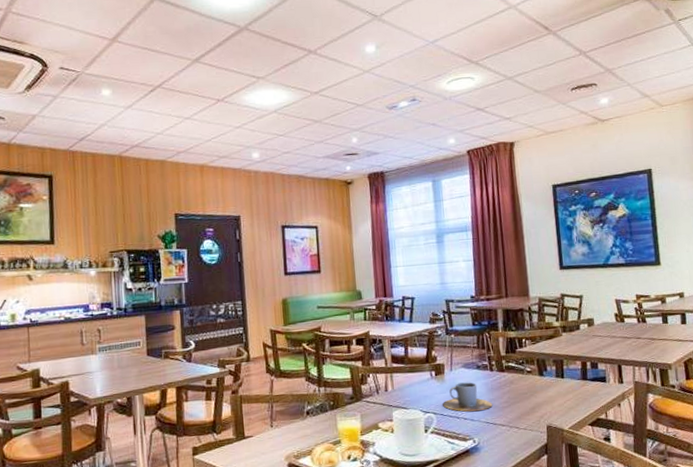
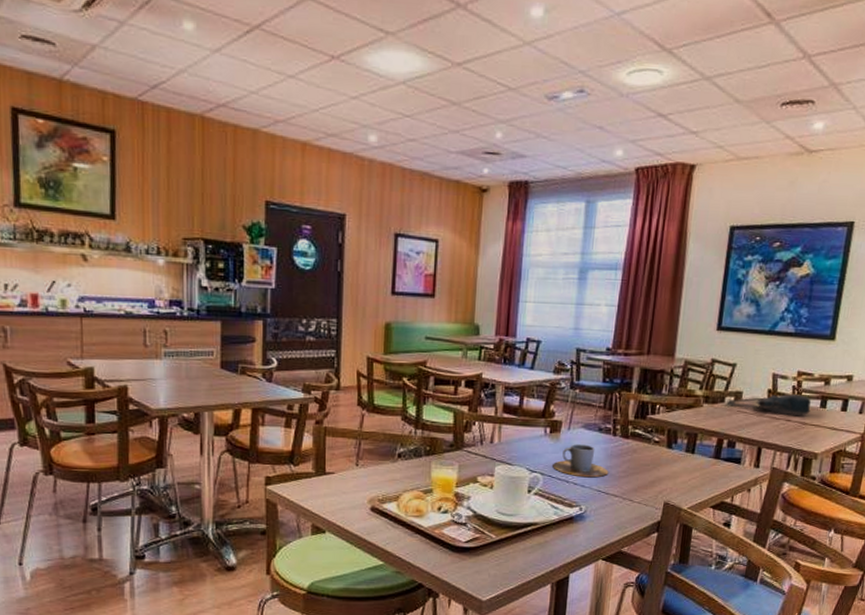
tote bag: none [582,314,655,334] -> present [726,394,811,415]

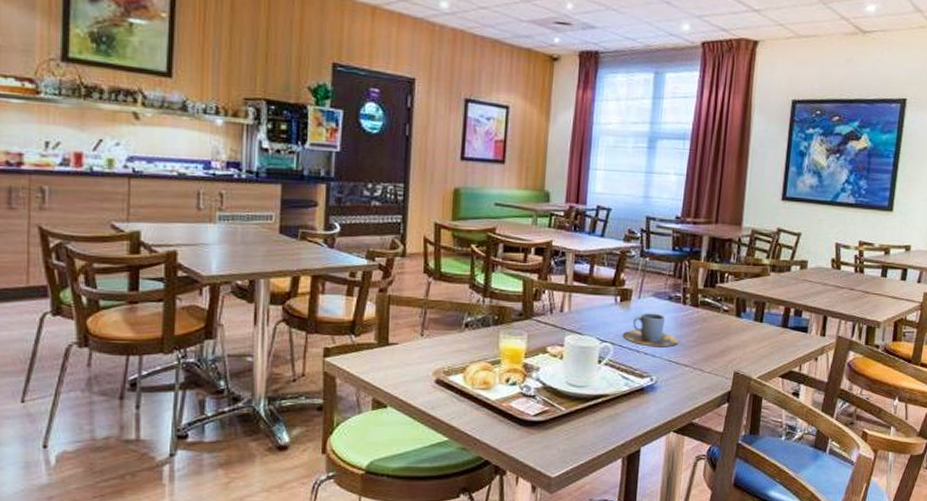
tote bag: present [726,394,811,415] -> none [792,263,872,284]

